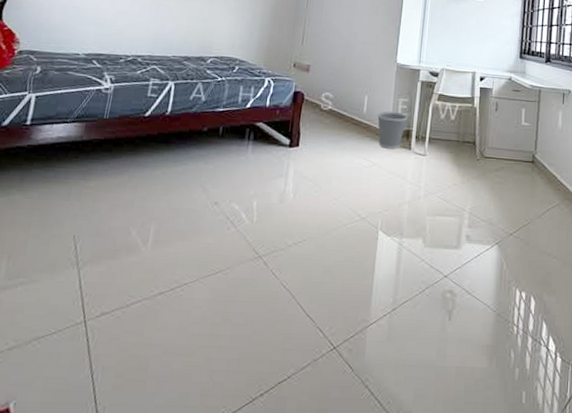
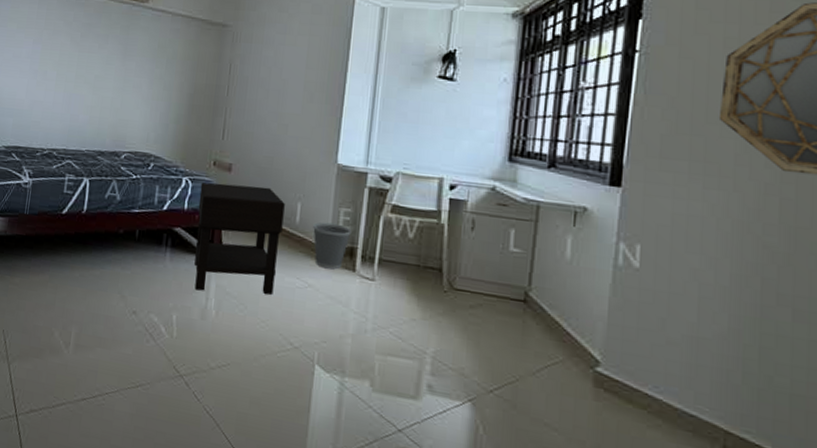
nightstand: none [274,82,355,177] -> present [194,182,285,295]

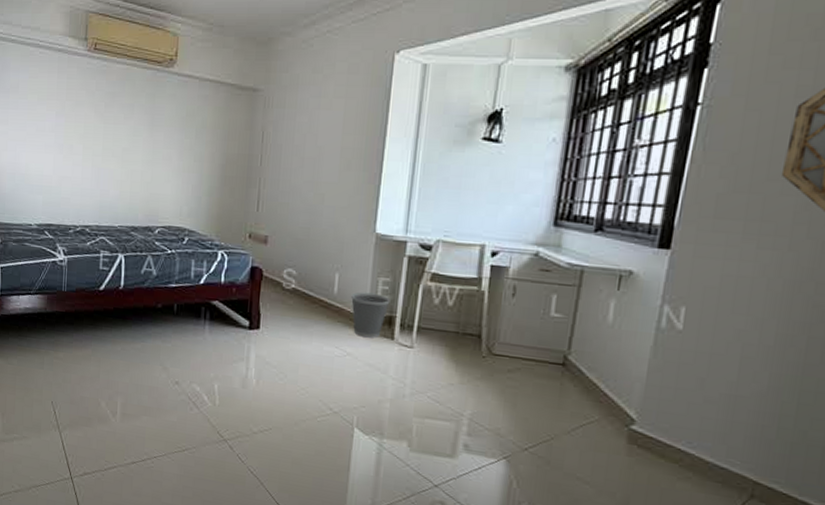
nightstand: present [194,182,285,295] -> none [233,255,323,364]

